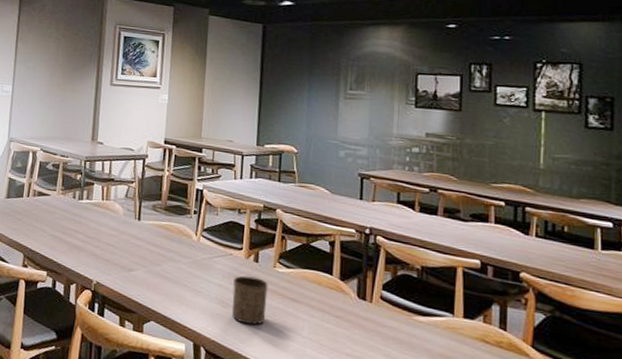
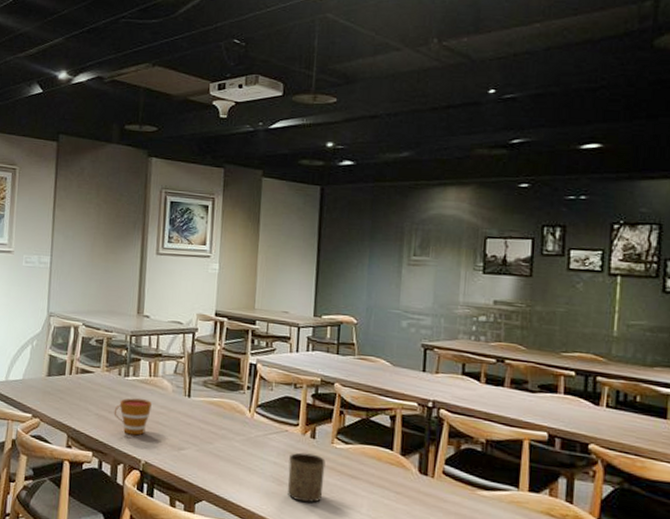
cup: none [68,220,104,256] -> present [113,398,152,436]

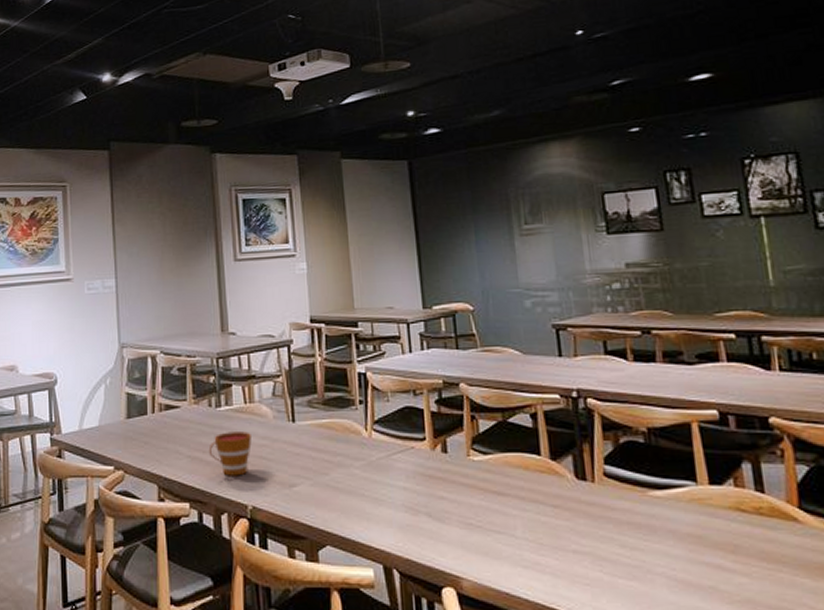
cup: present [288,452,326,503] -> none [420,472,468,533]

